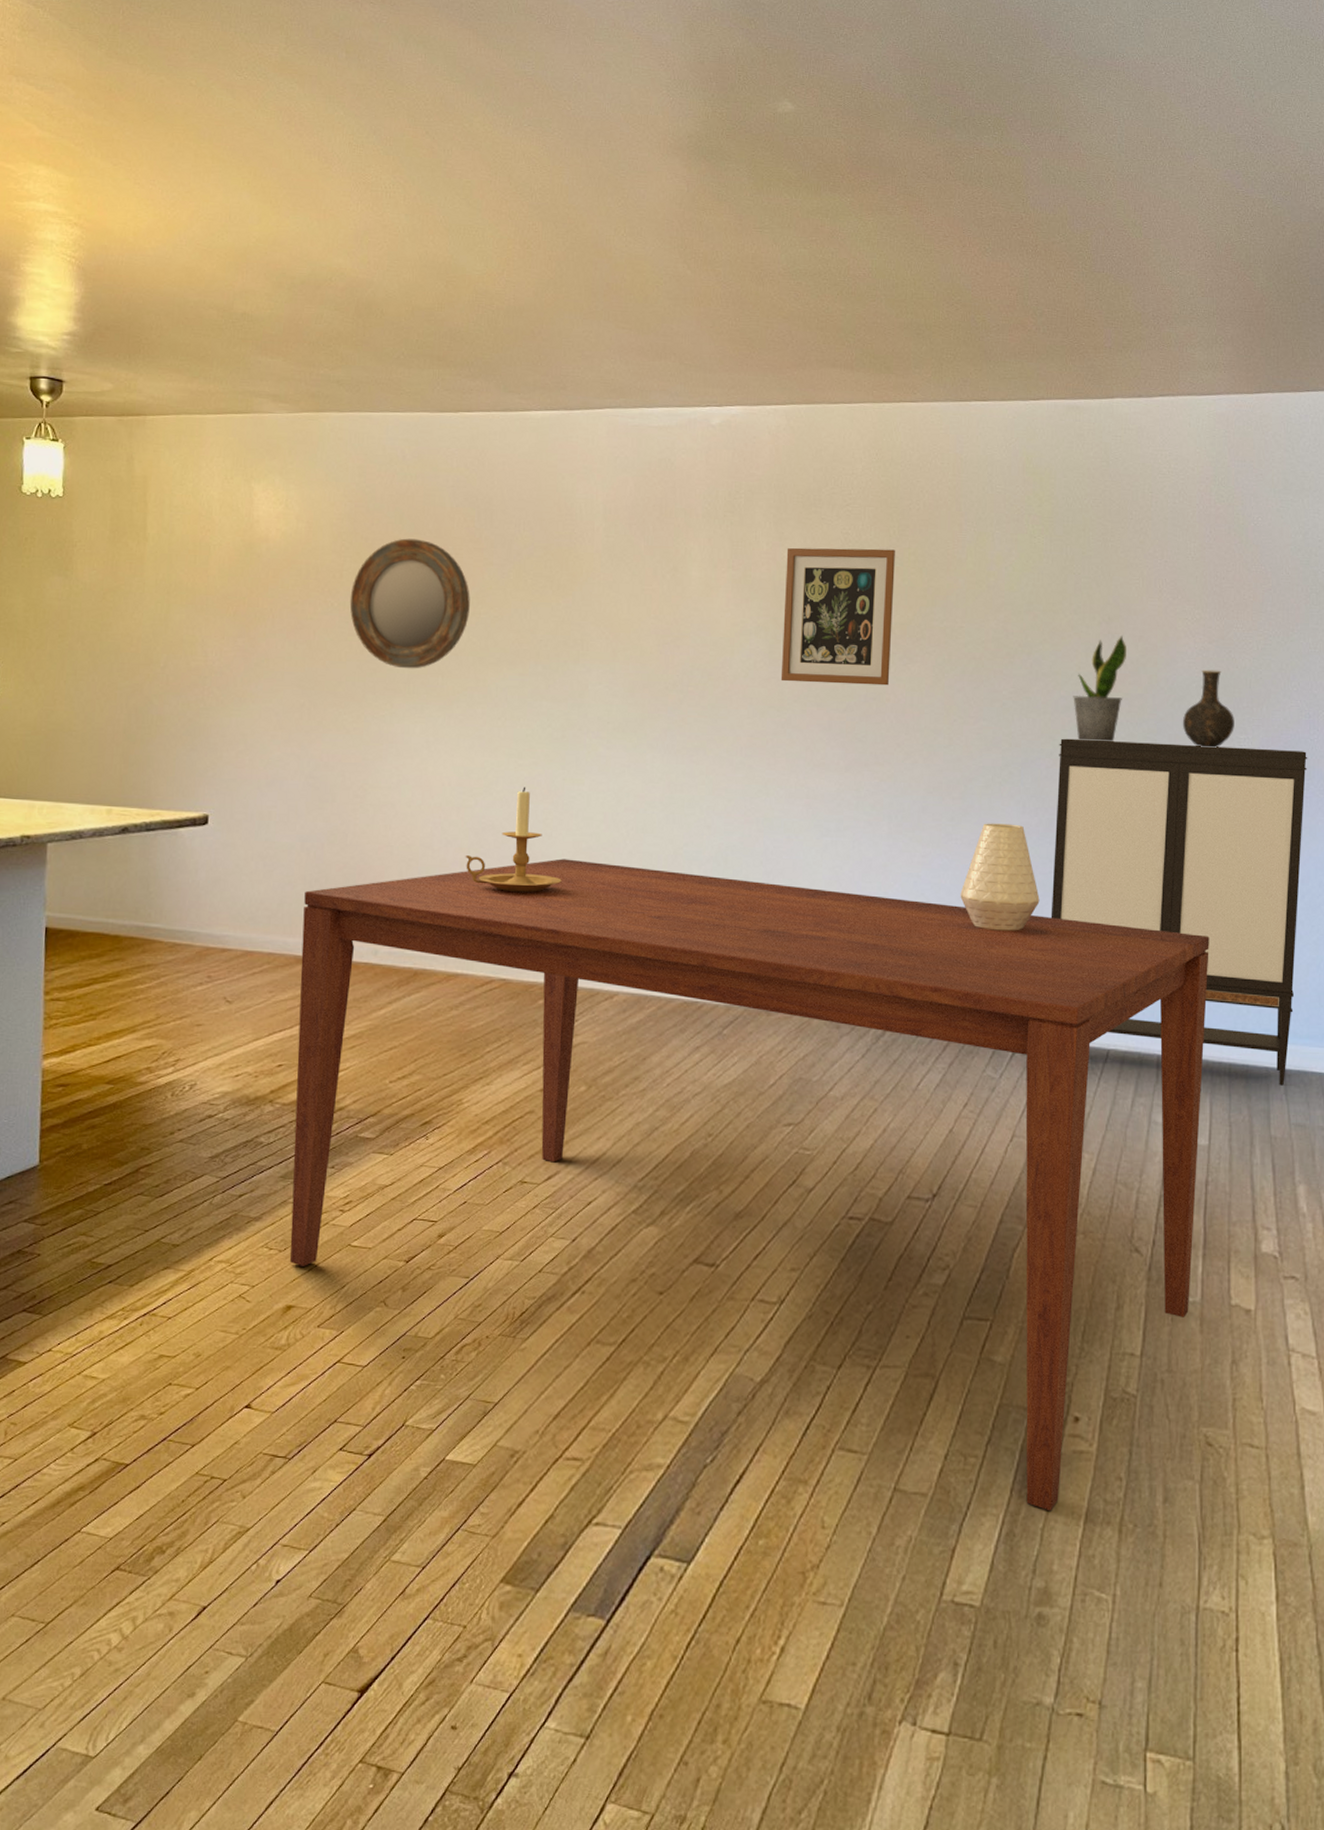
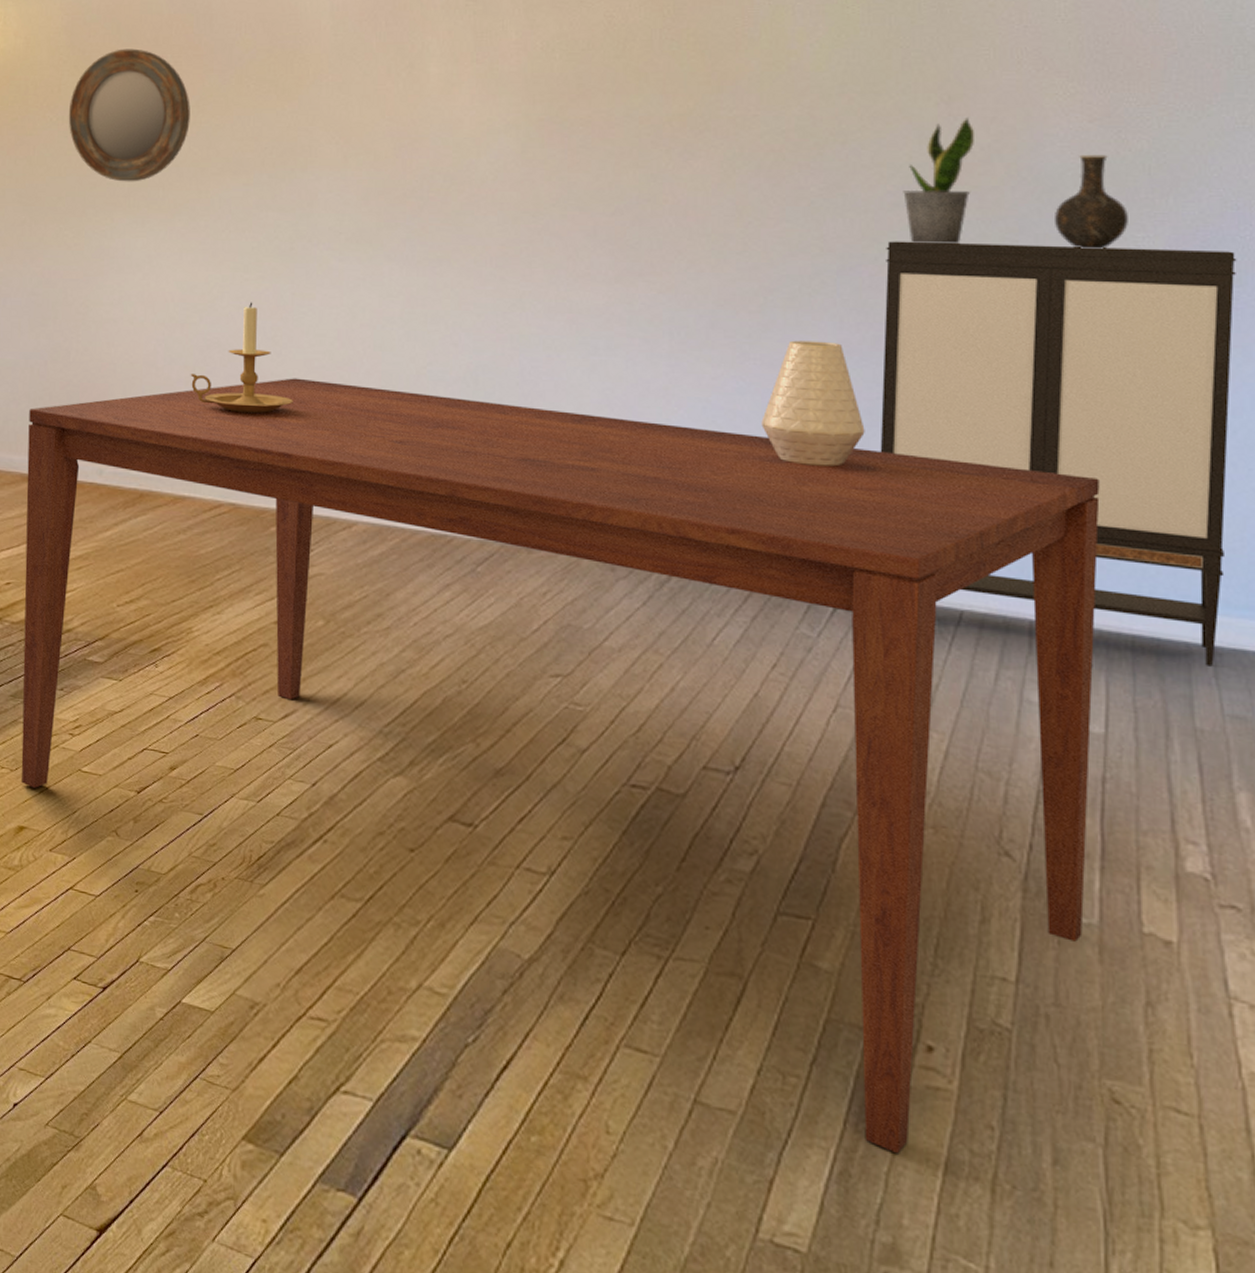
wall art: present [780,547,895,686] -> none [535,31,670,185]

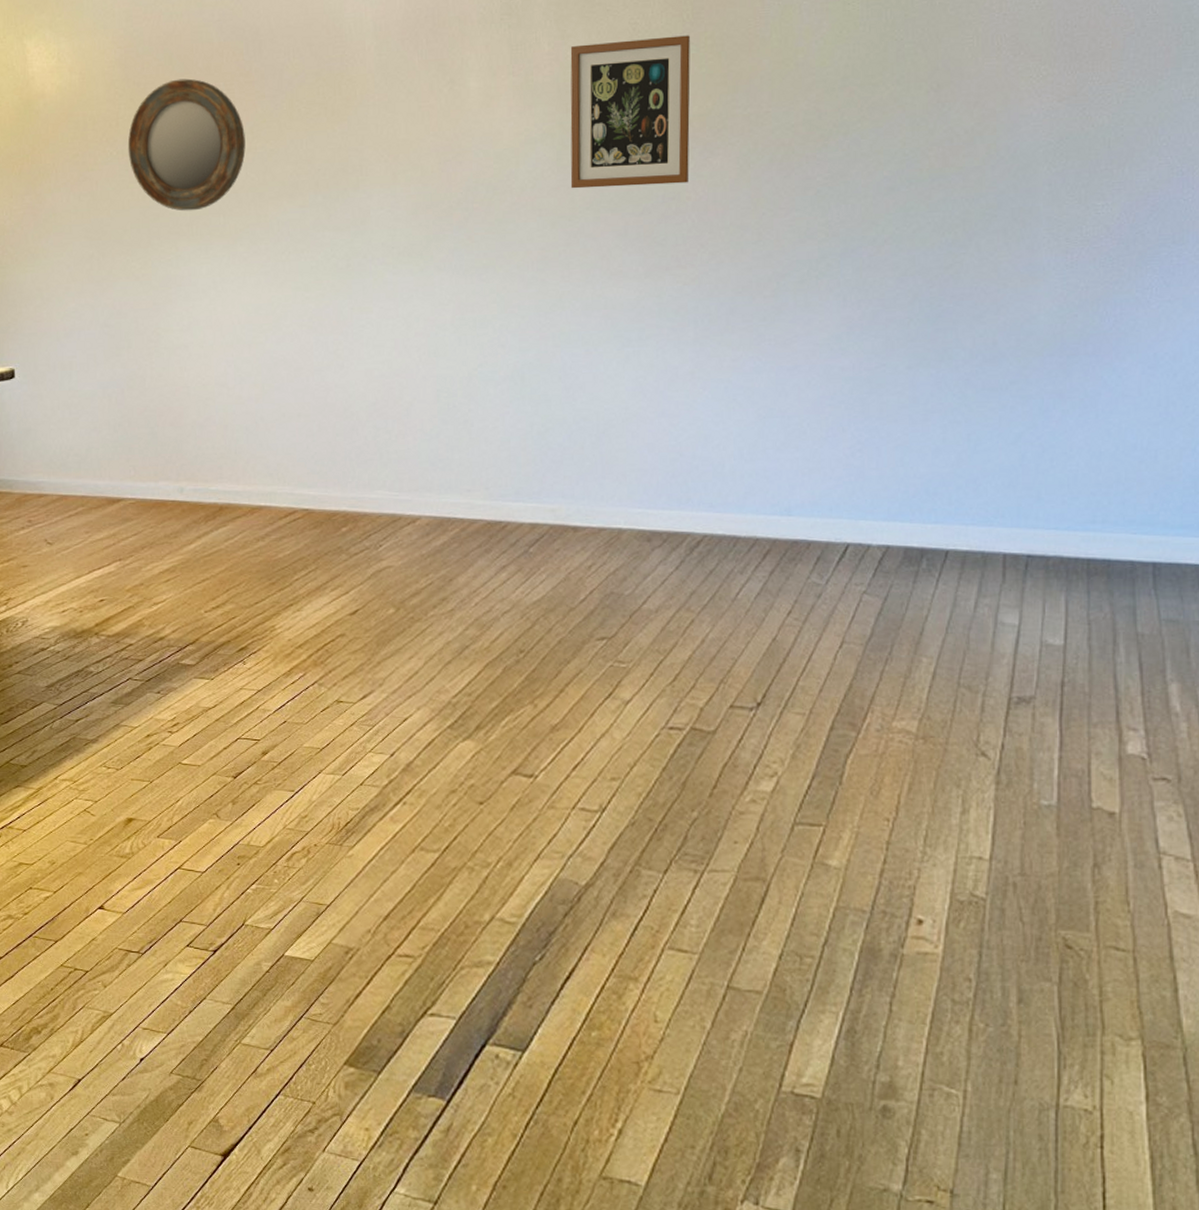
dining table: present [21,378,1100,1154] -> none [110,388,1063,1010]
candle holder: present [190,302,293,414] -> none [260,319,357,425]
wall art: none [535,31,670,185] -> present [570,35,691,189]
vase: present [761,340,865,467] -> none [776,319,865,433]
storage cabinet: present [880,241,1237,667] -> none [878,213,1181,580]
potted plant: present [903,116,974,245] -> none [898,102,959,224]
vase: present [1055,154,1128,249] -> none [1028,131,1090,219]

